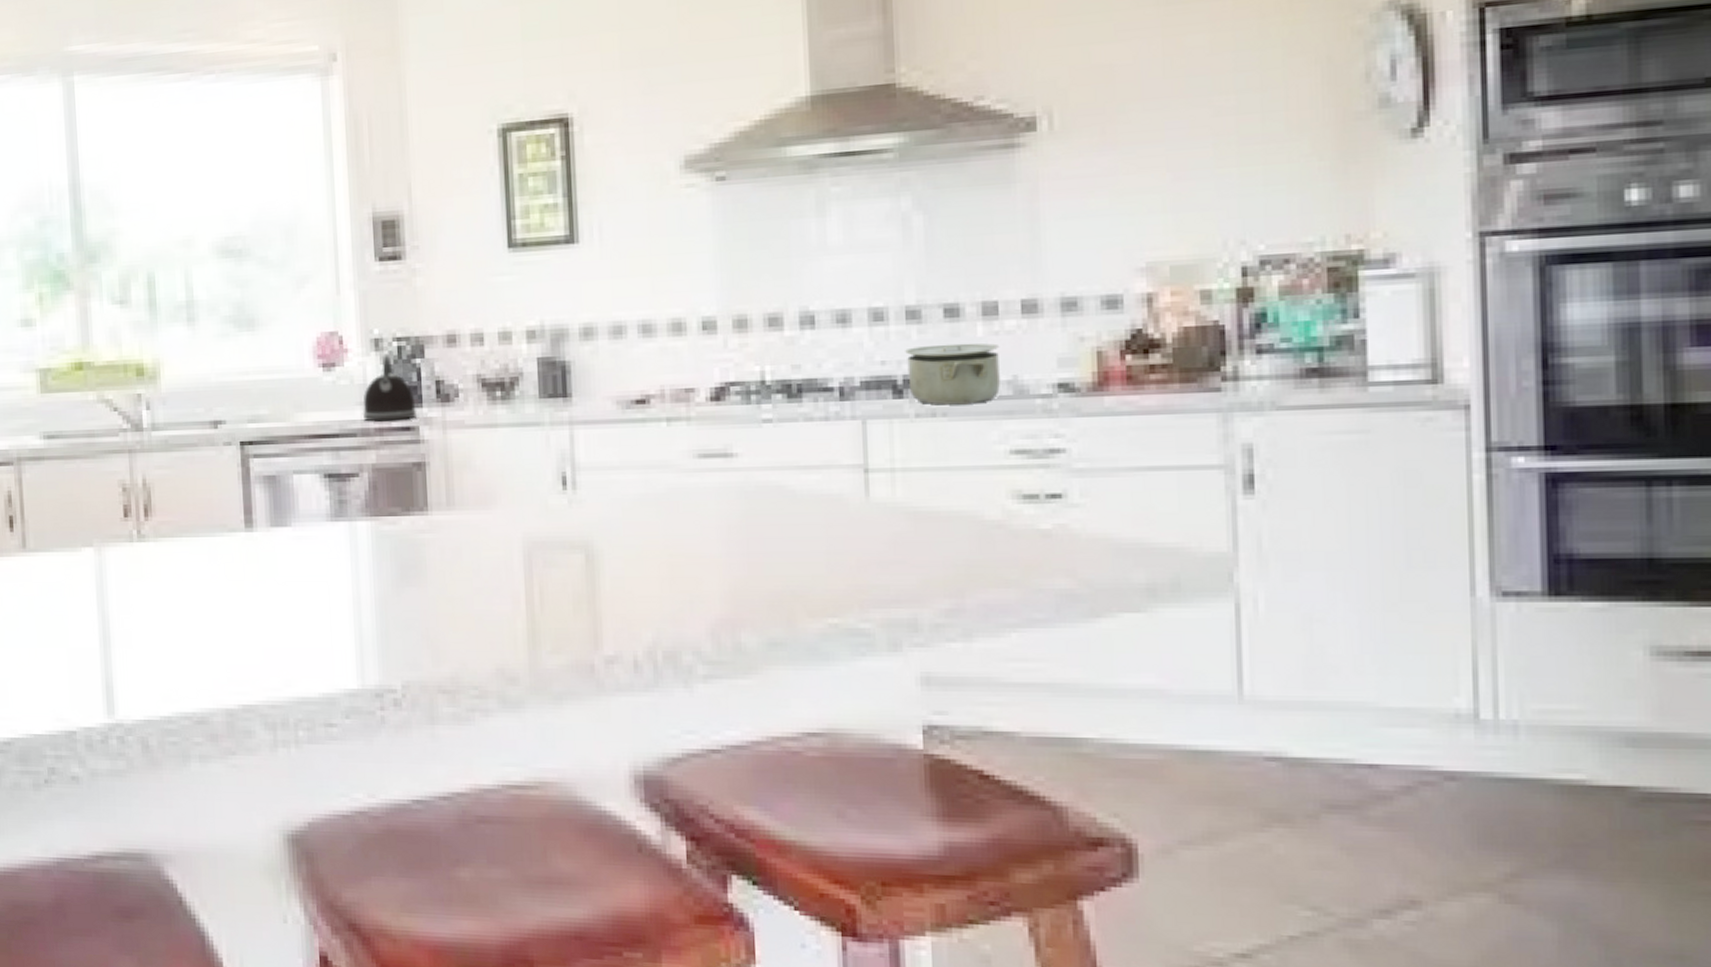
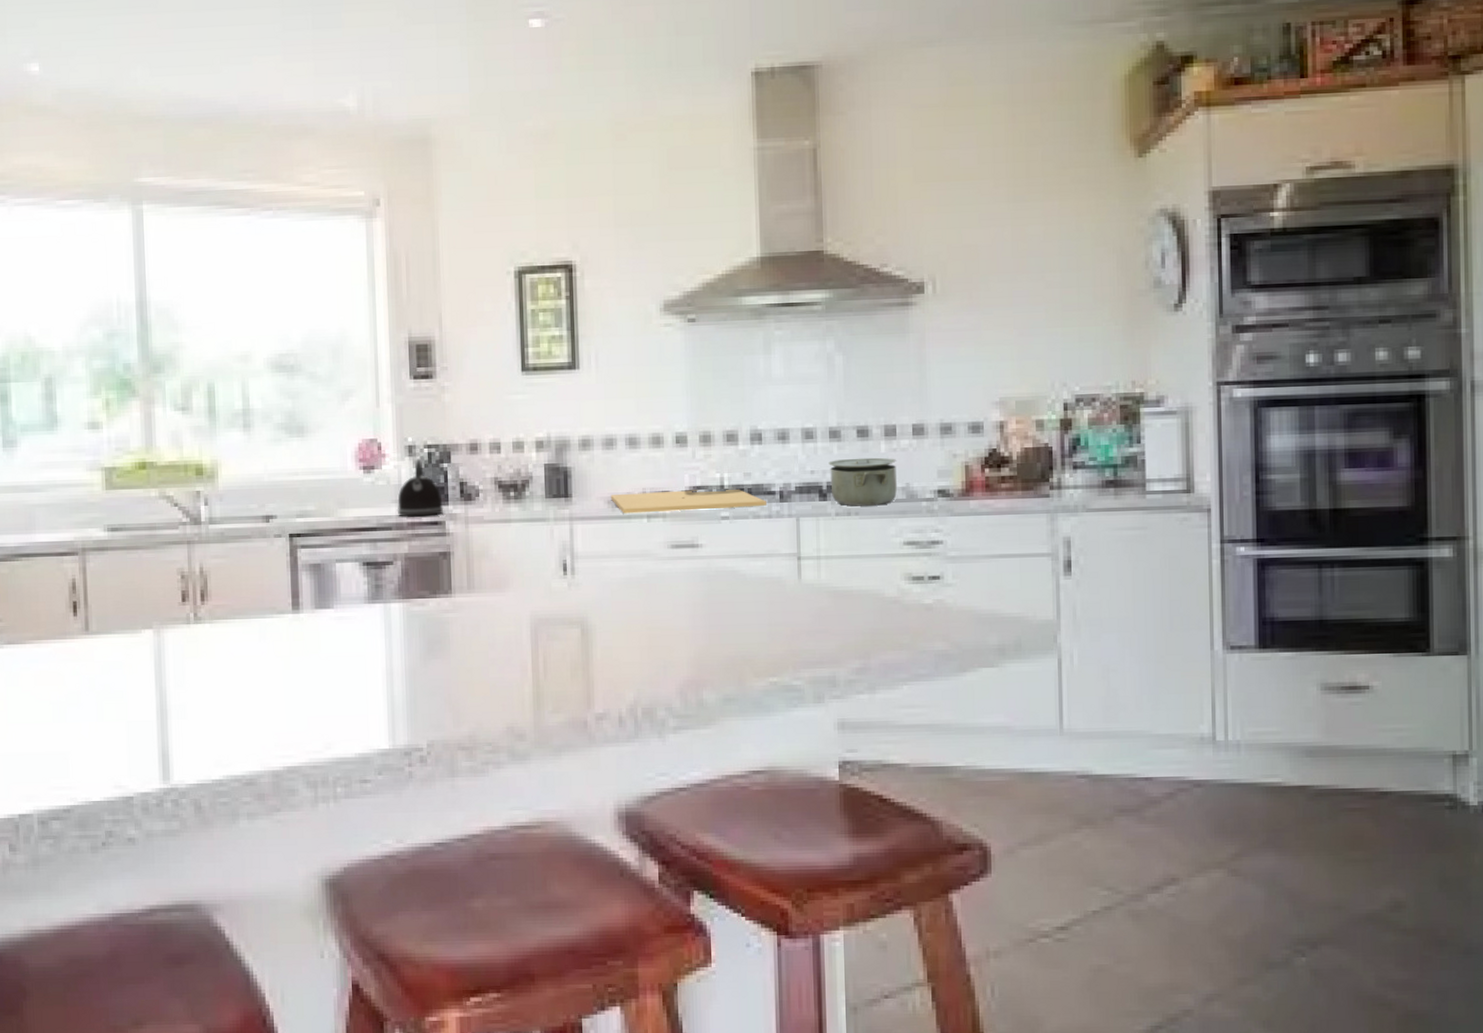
cutting board: none [619,383,822,416] -> present [610,487,766,514]

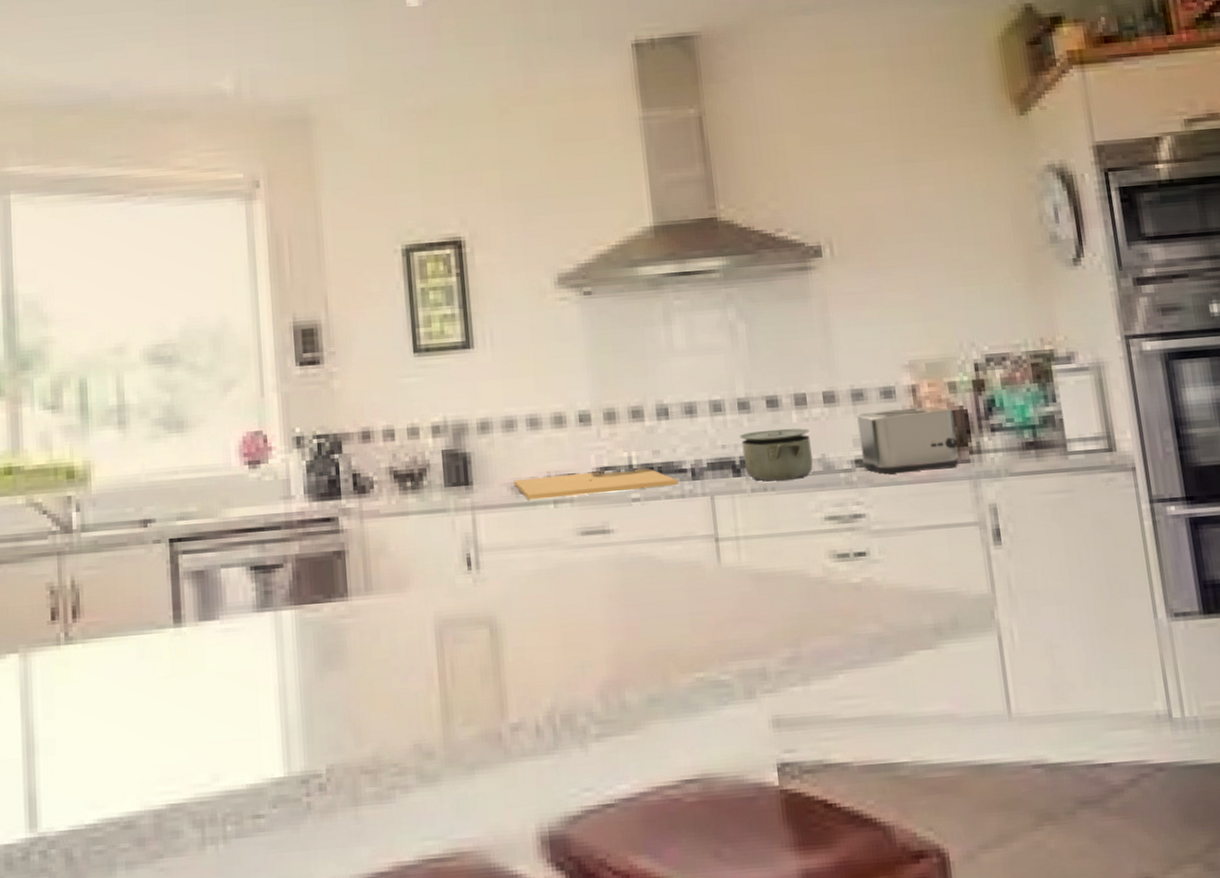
kettle: present [397,458,444,517] -> none [285,450,337,514]
toaster: none [944,442,1040,505] -> present [857,406,959,475]

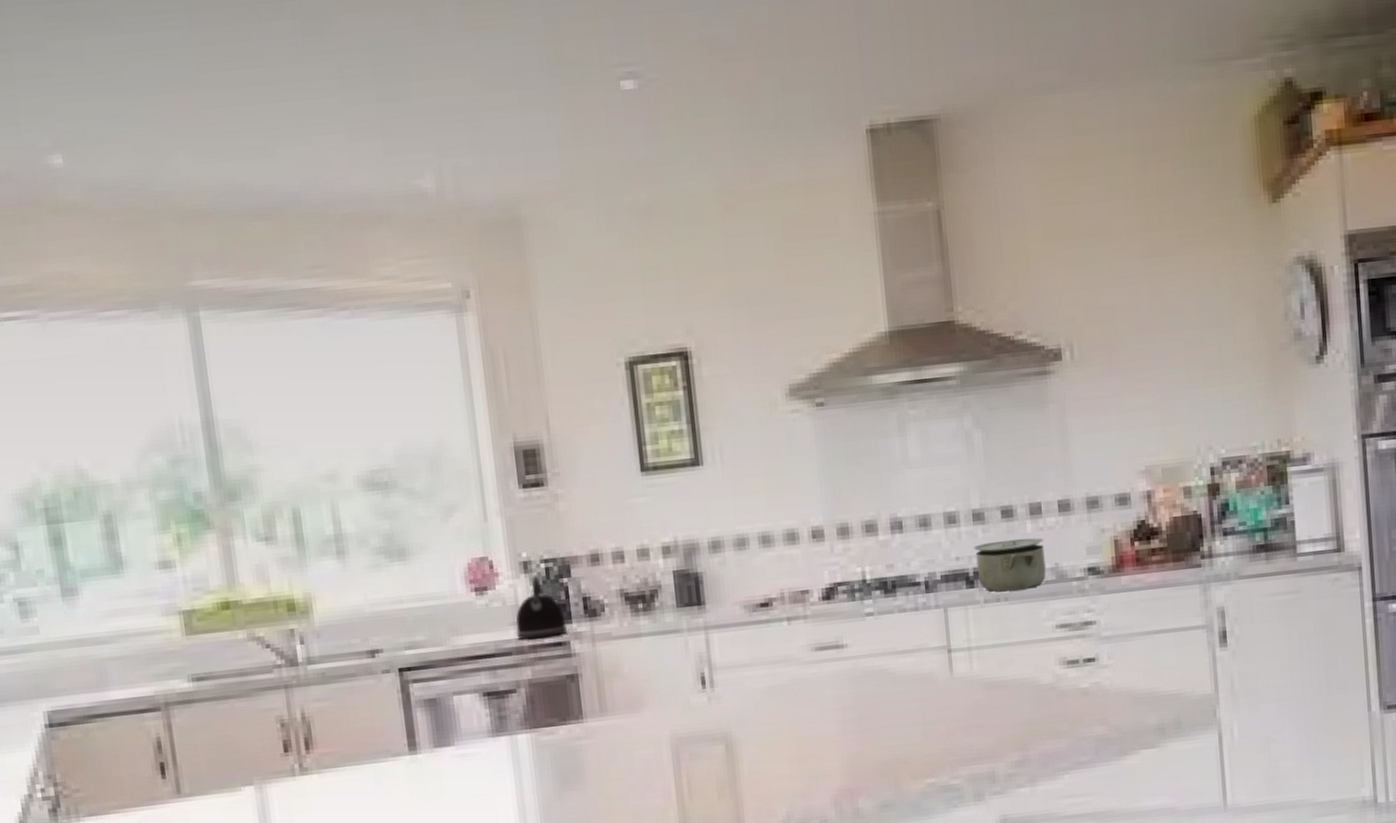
kettle: none [285,450,337,514] -> present [515,575,568,640]
cutting board: present [513,466,678,500] -> none [746,581,912,618]
toaster: present [857,406,959,475] -> none [1091,512,1190,581]

